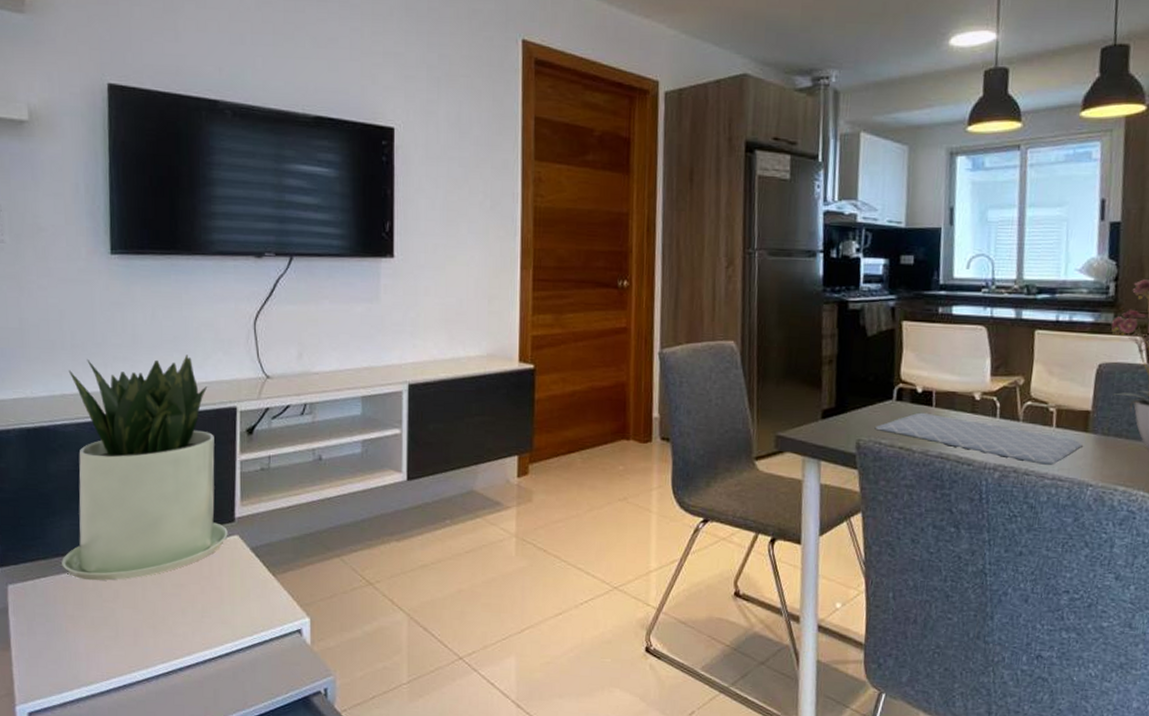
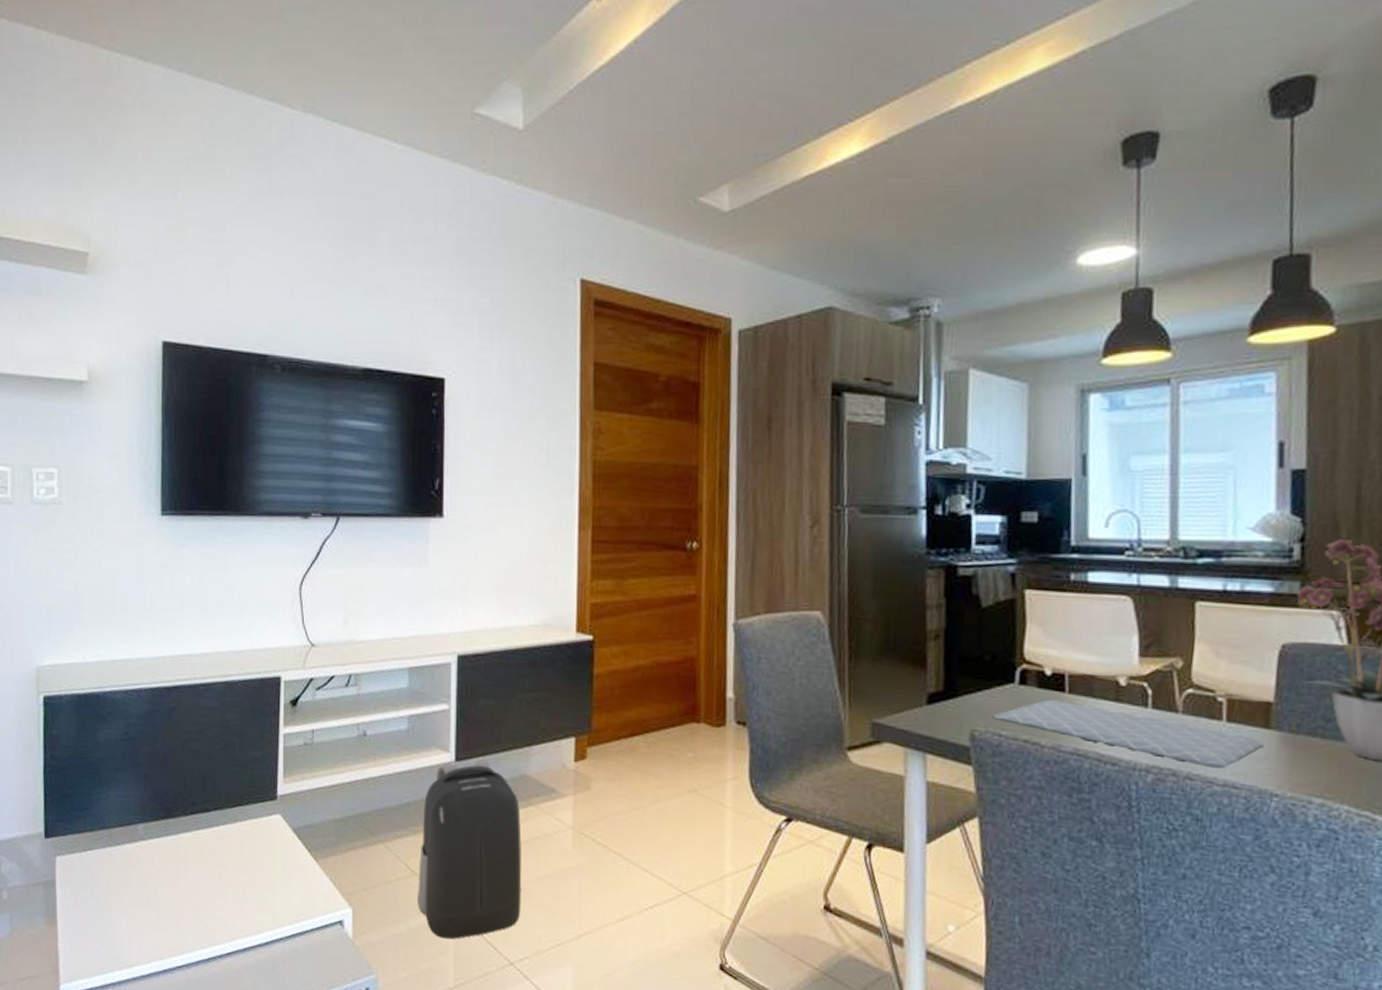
planter: present [62,355,228,581] -> none [107,620,270,857]
backpack: none [373,478,470,640] -> present [417,760,522,939]

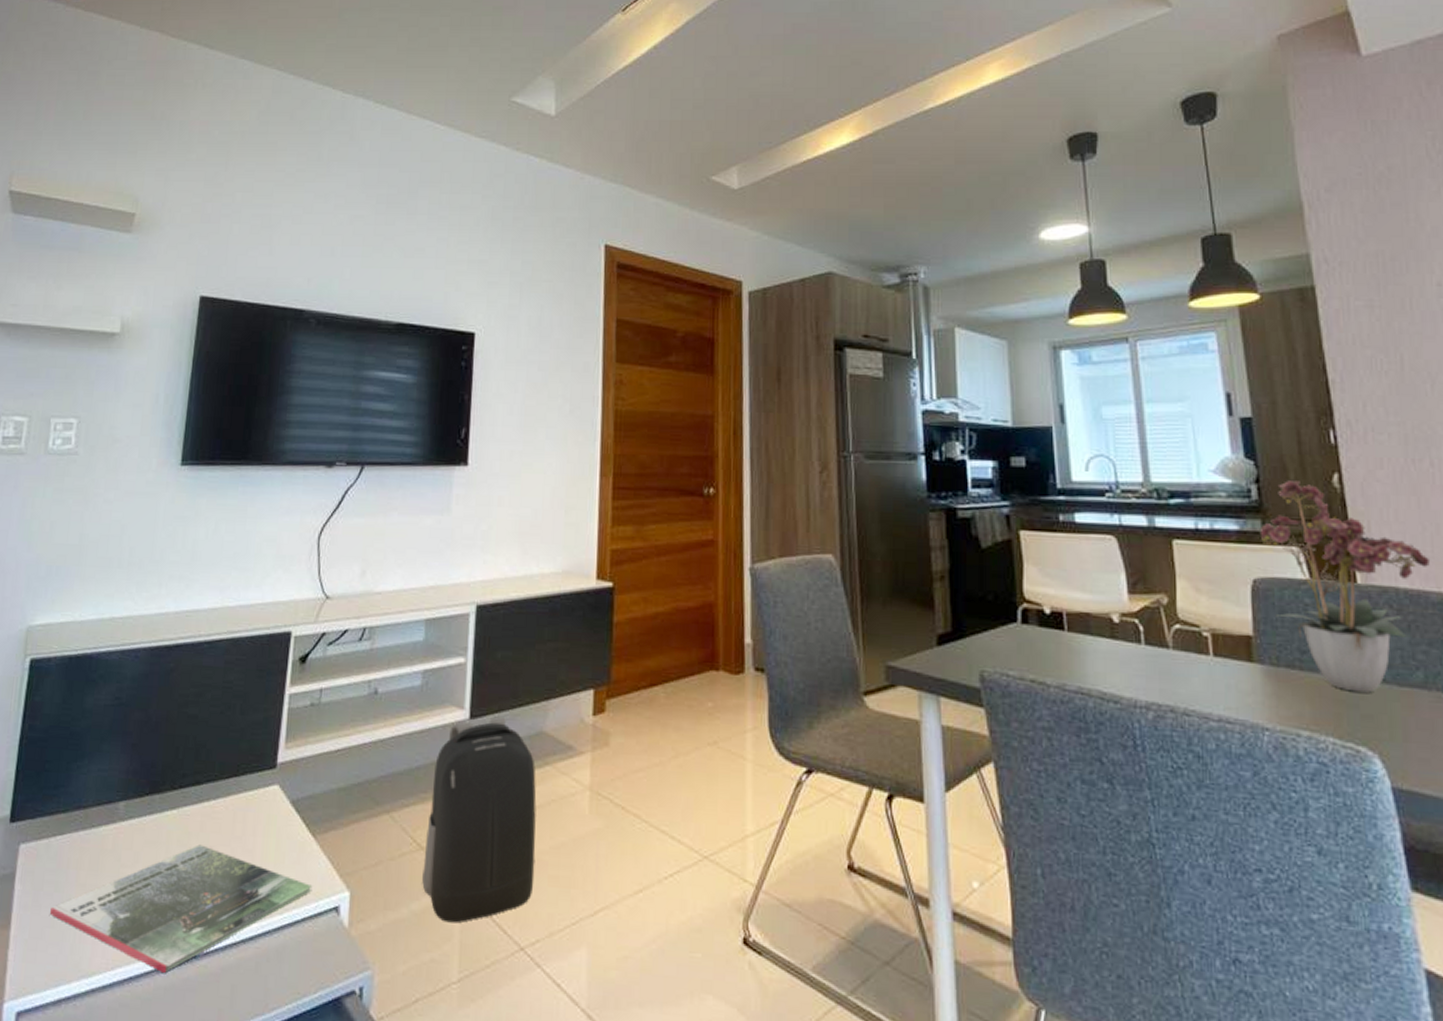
magazine: none [90,863,318,968] -> present [50,844,313,973]
placemat: present [992,699,1264,769] -> none [999,637,1249,704]

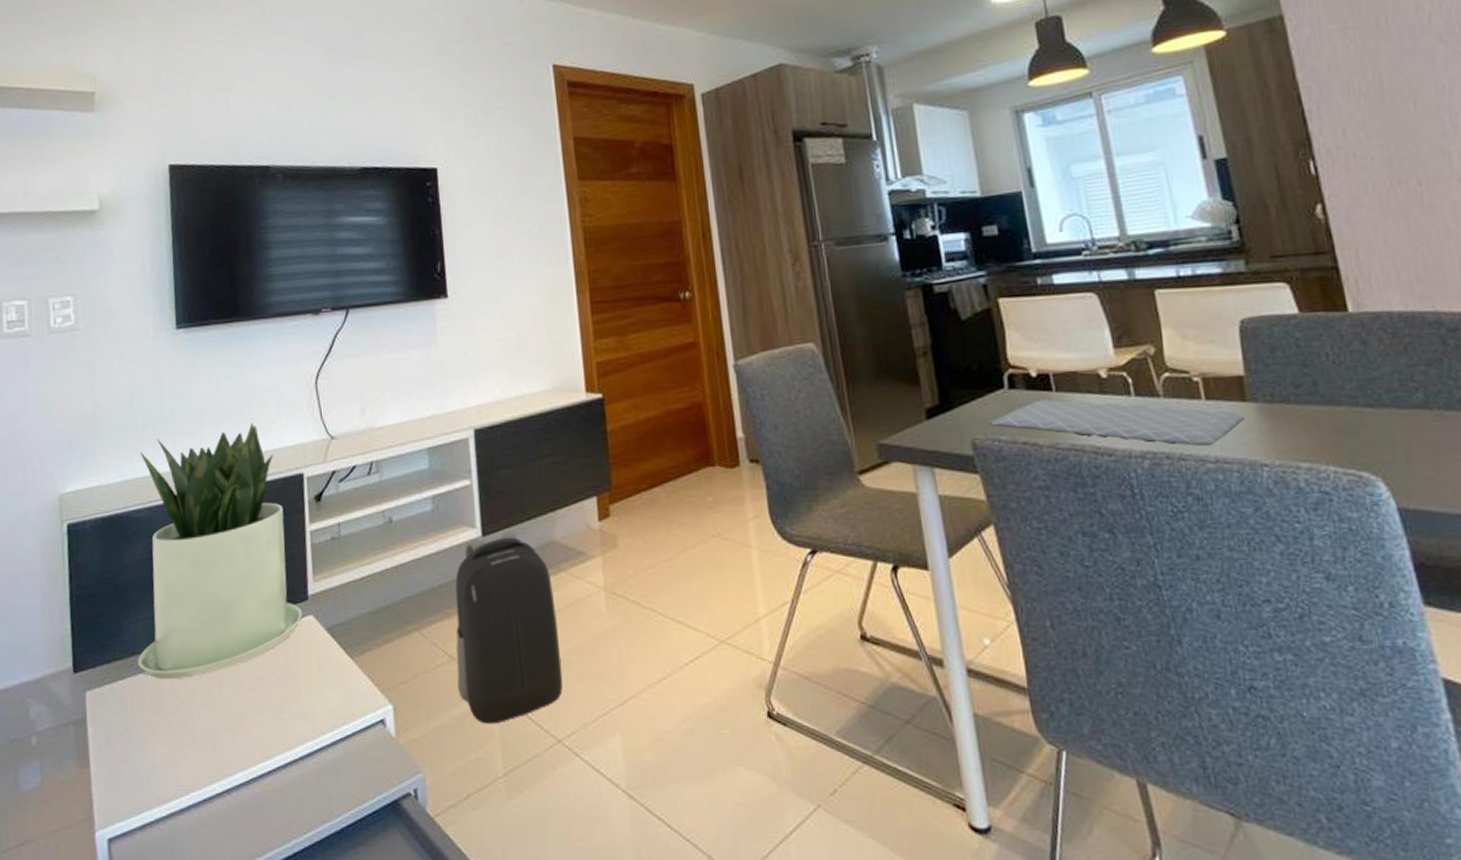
magazine: present [50,844,313,973] -> none [123,676,358,793]
planter: none [82,573,268,841] -> present [138,423,302,680]
placemat: none [999,637,1249,704] -> present [989,399,1244,447]
flower arrangement: present [1259,481,1431,693] -> none [1243,216,1424,419]

